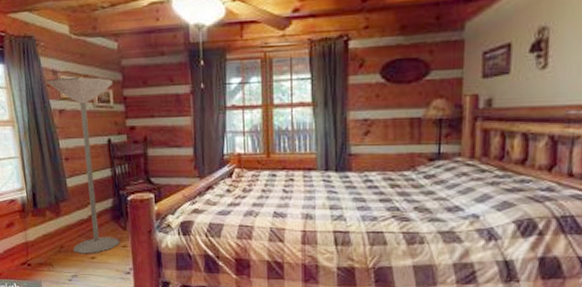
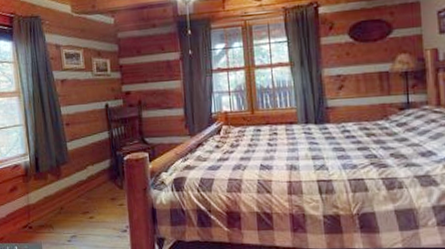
floor lamp: present [45,76,119,254] -> none [49,49,116,214]

